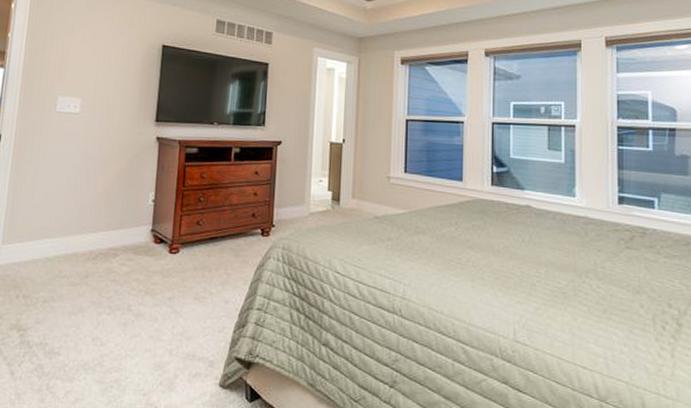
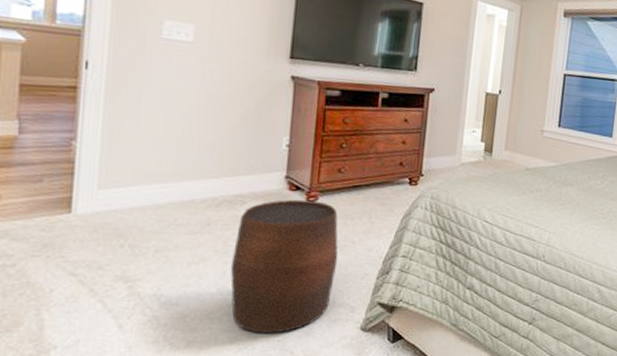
stool: none [103,251,198,387] -> present [230,199,338,333]

